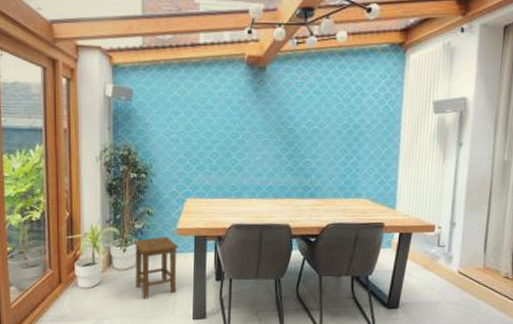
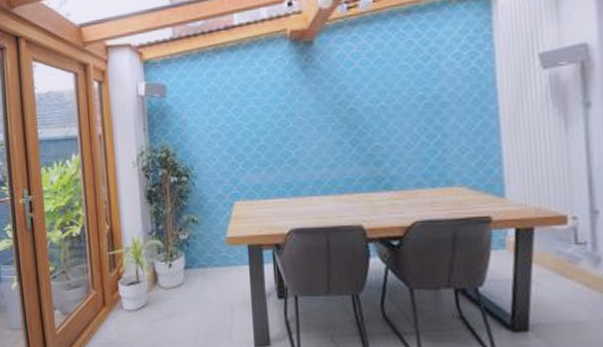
stool: present [134,236,179,299] -> none [179,247,233,323]

